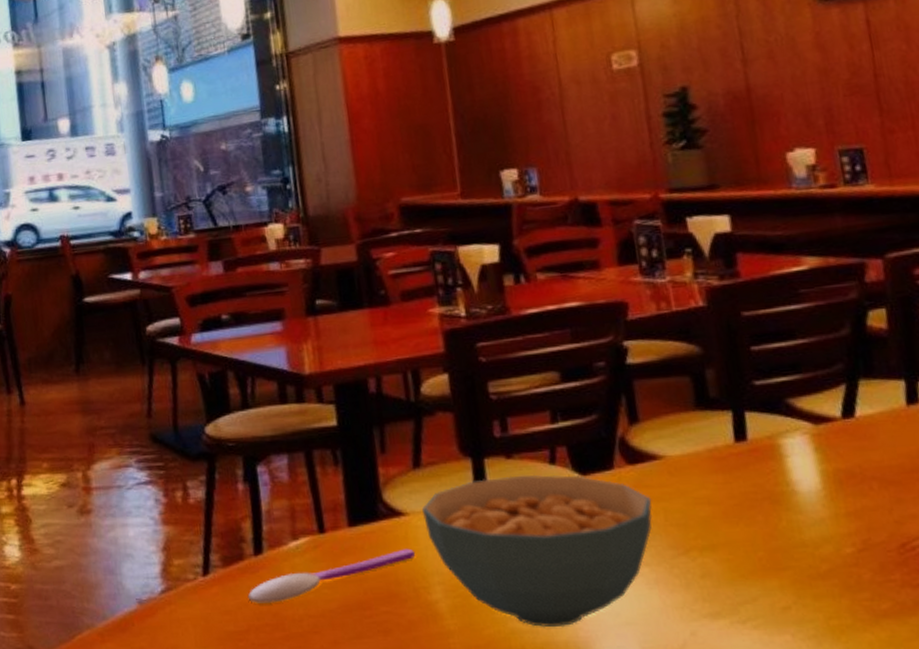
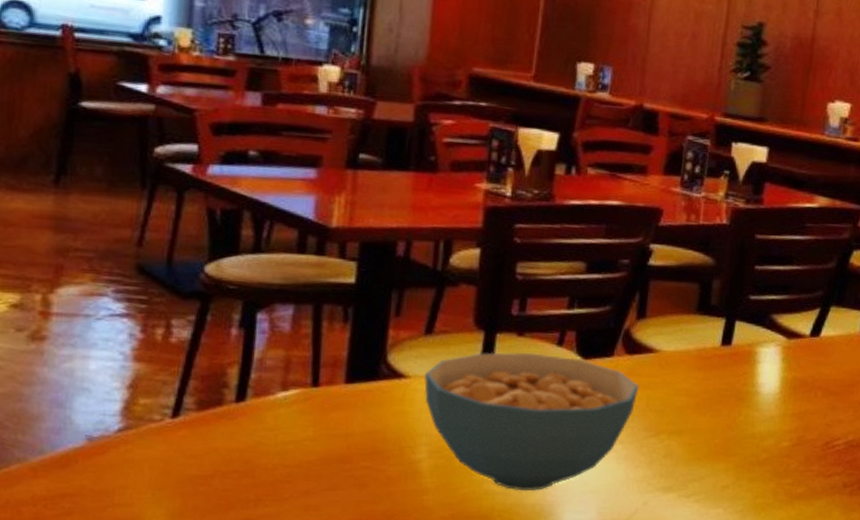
spoon: present [247,548,416,604] -> none [219,409,409,451]

